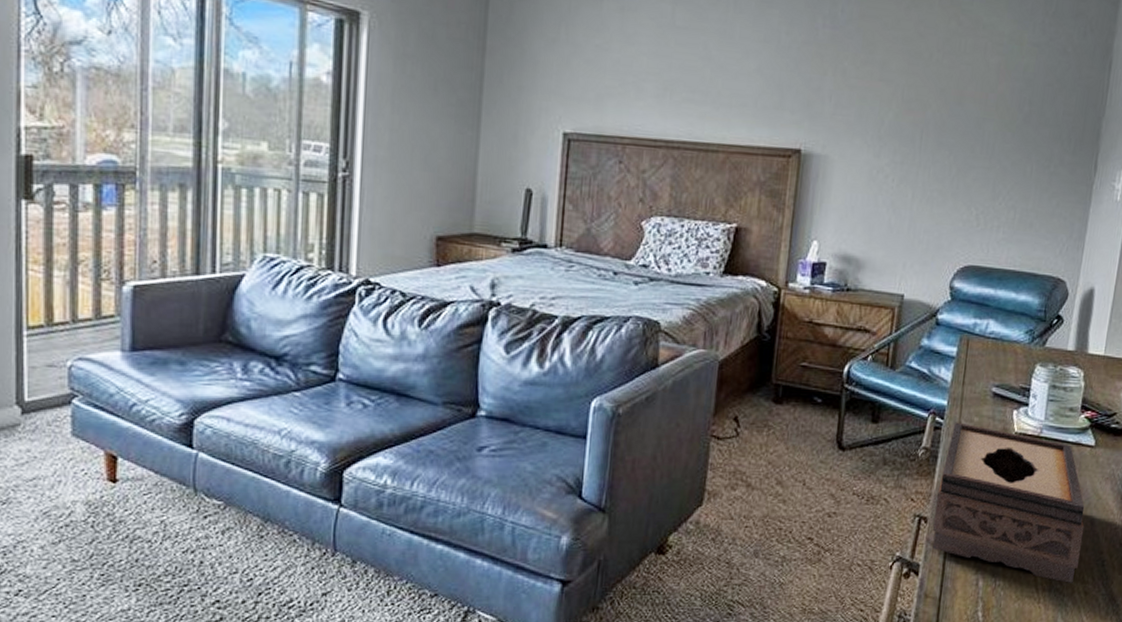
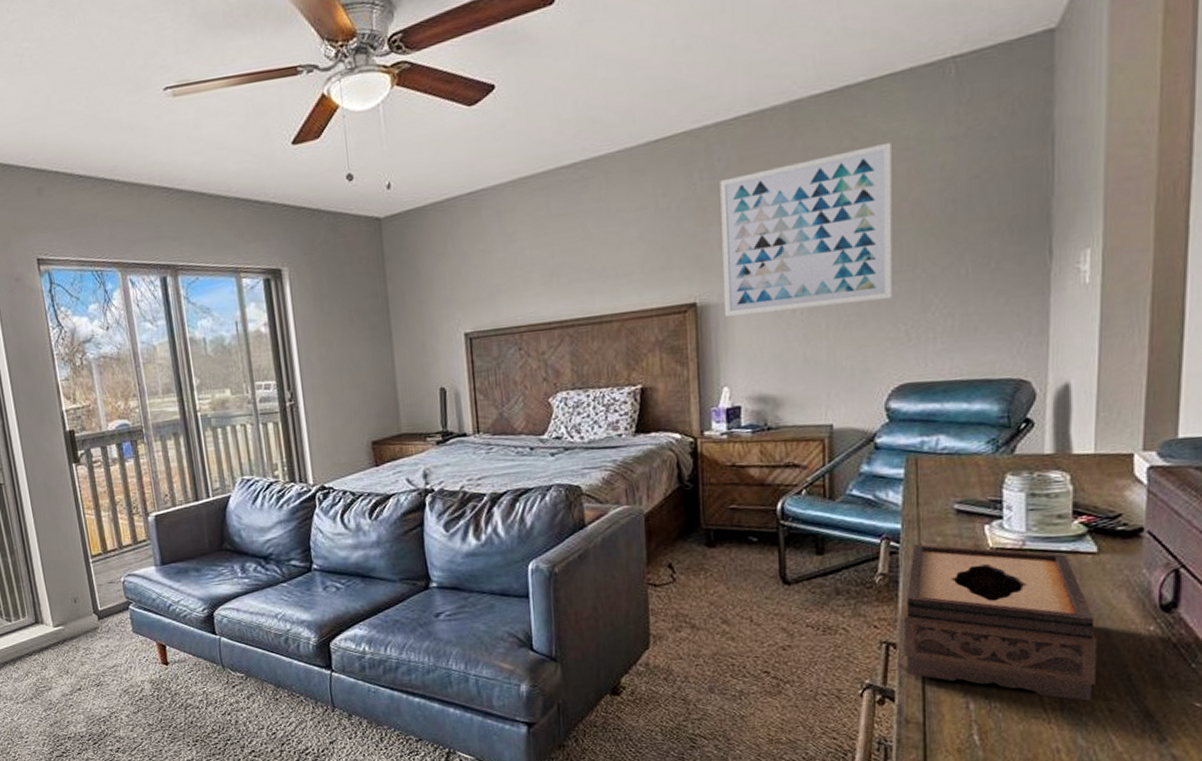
wall art: none [824,31,989,181] -> present [720,142,893,316]

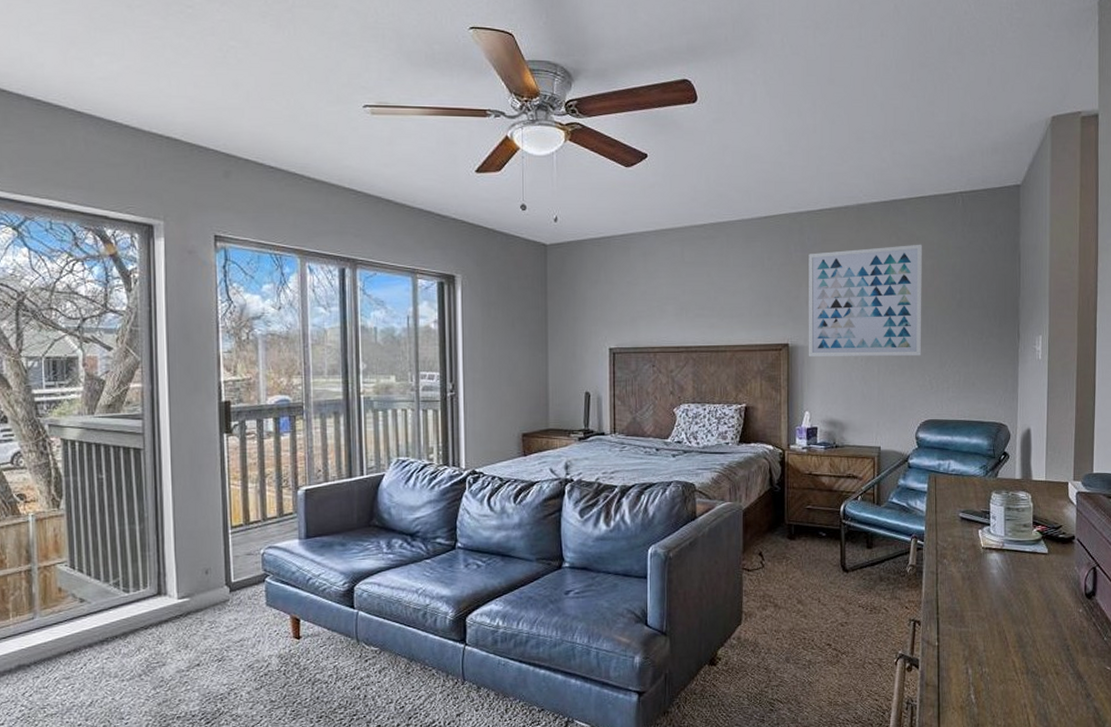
tissue box: present [904,544,1098,701] -> none [925,543,1049,666]

